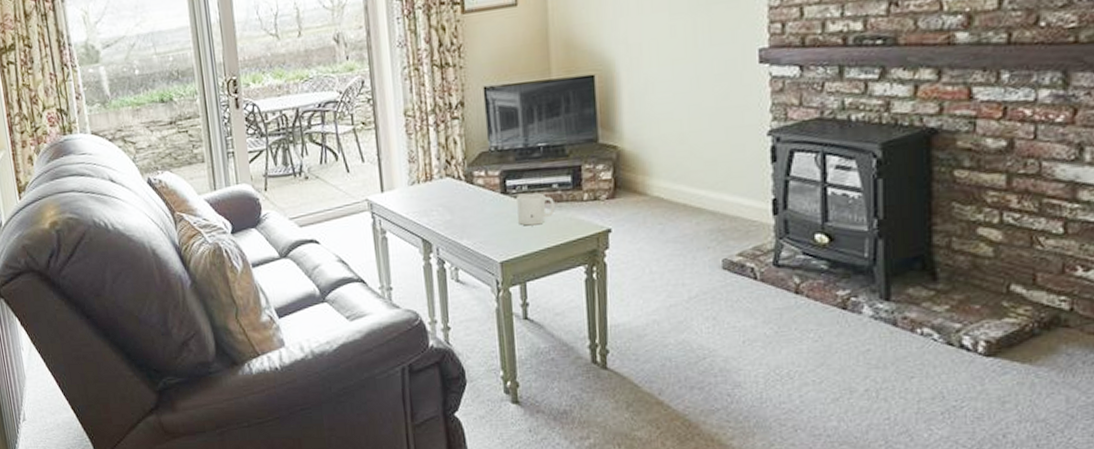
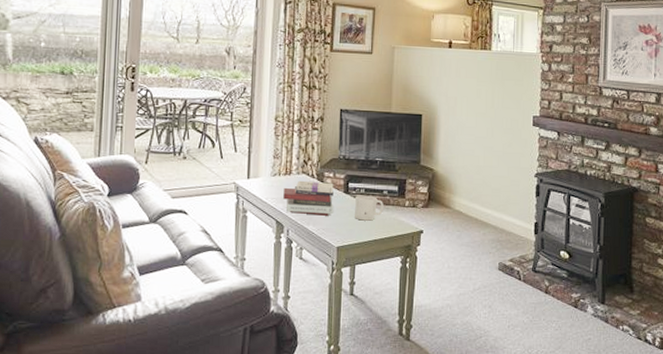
books: none [426,183,492,227] -> present [283,180,334,216]

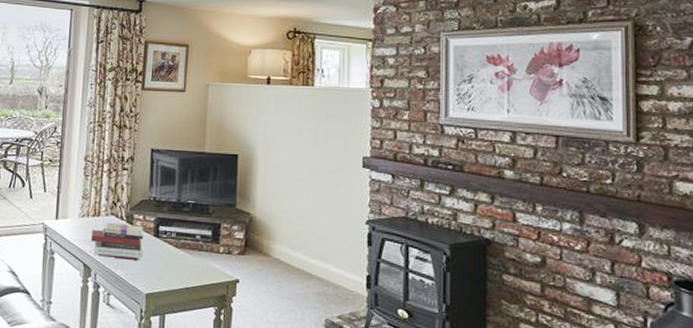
mug: present [355,195,383,221] -> none [165,239,196,267]

